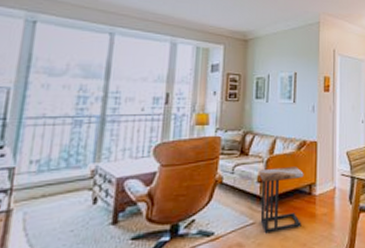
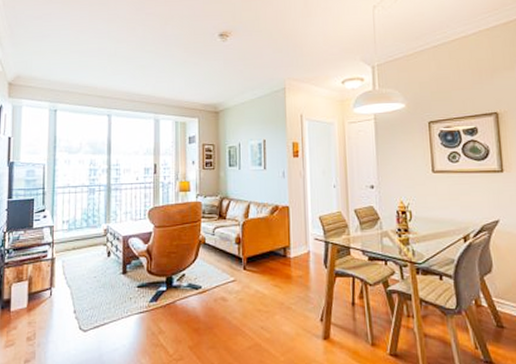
side table: present [259,167,304,234] -> none [236,230,278,291]

